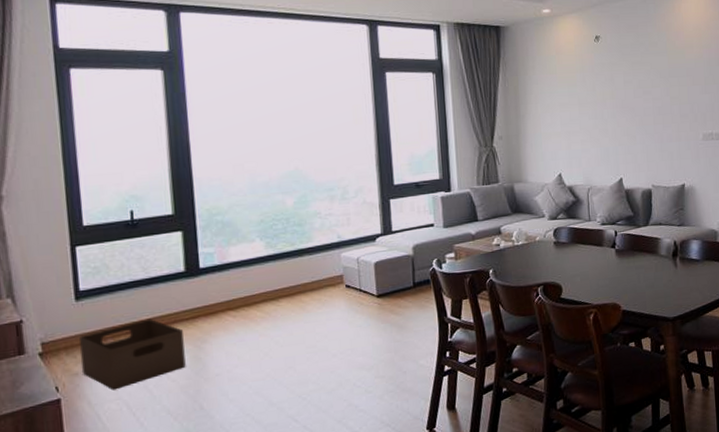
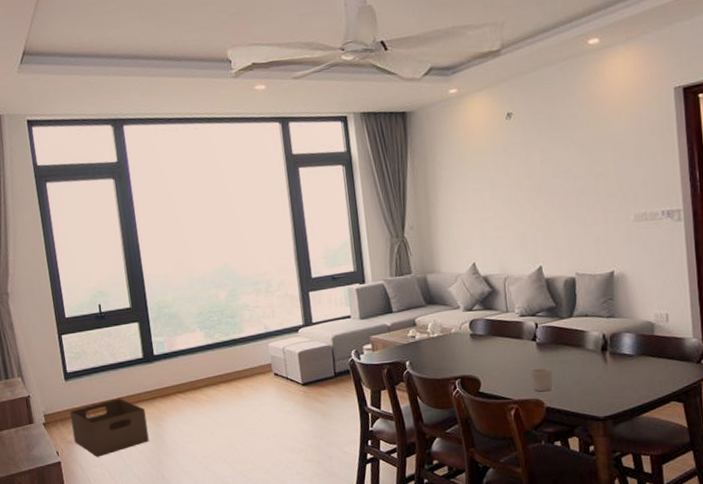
cup: none [609,272,629,296] -> present [530,367,553,392]

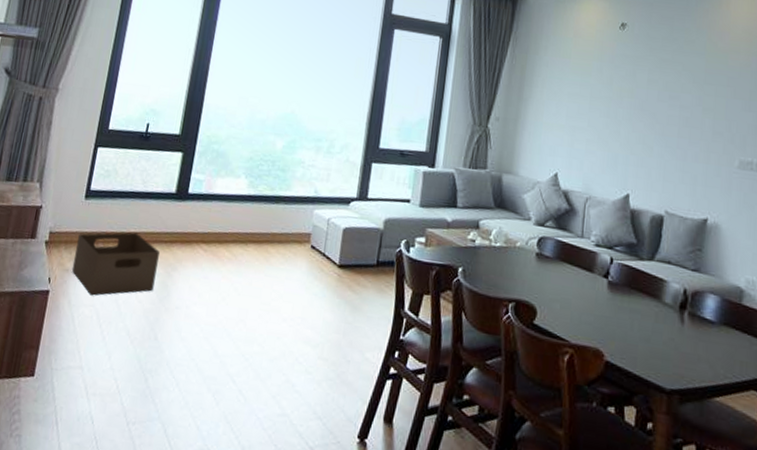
cup: present [530,367,553,392] -> none [594,310,620,342]

